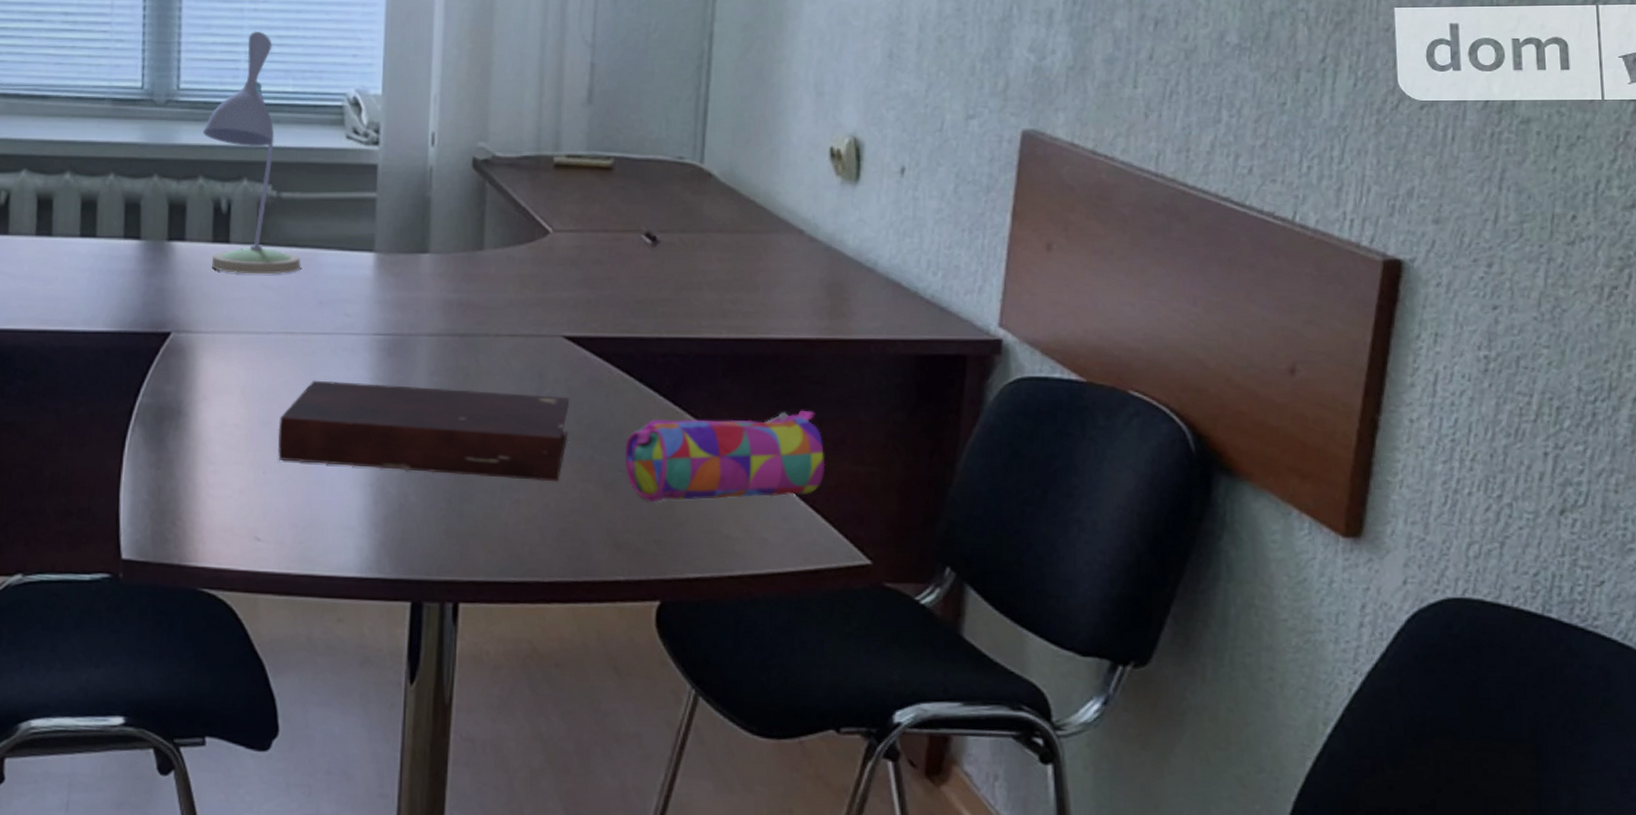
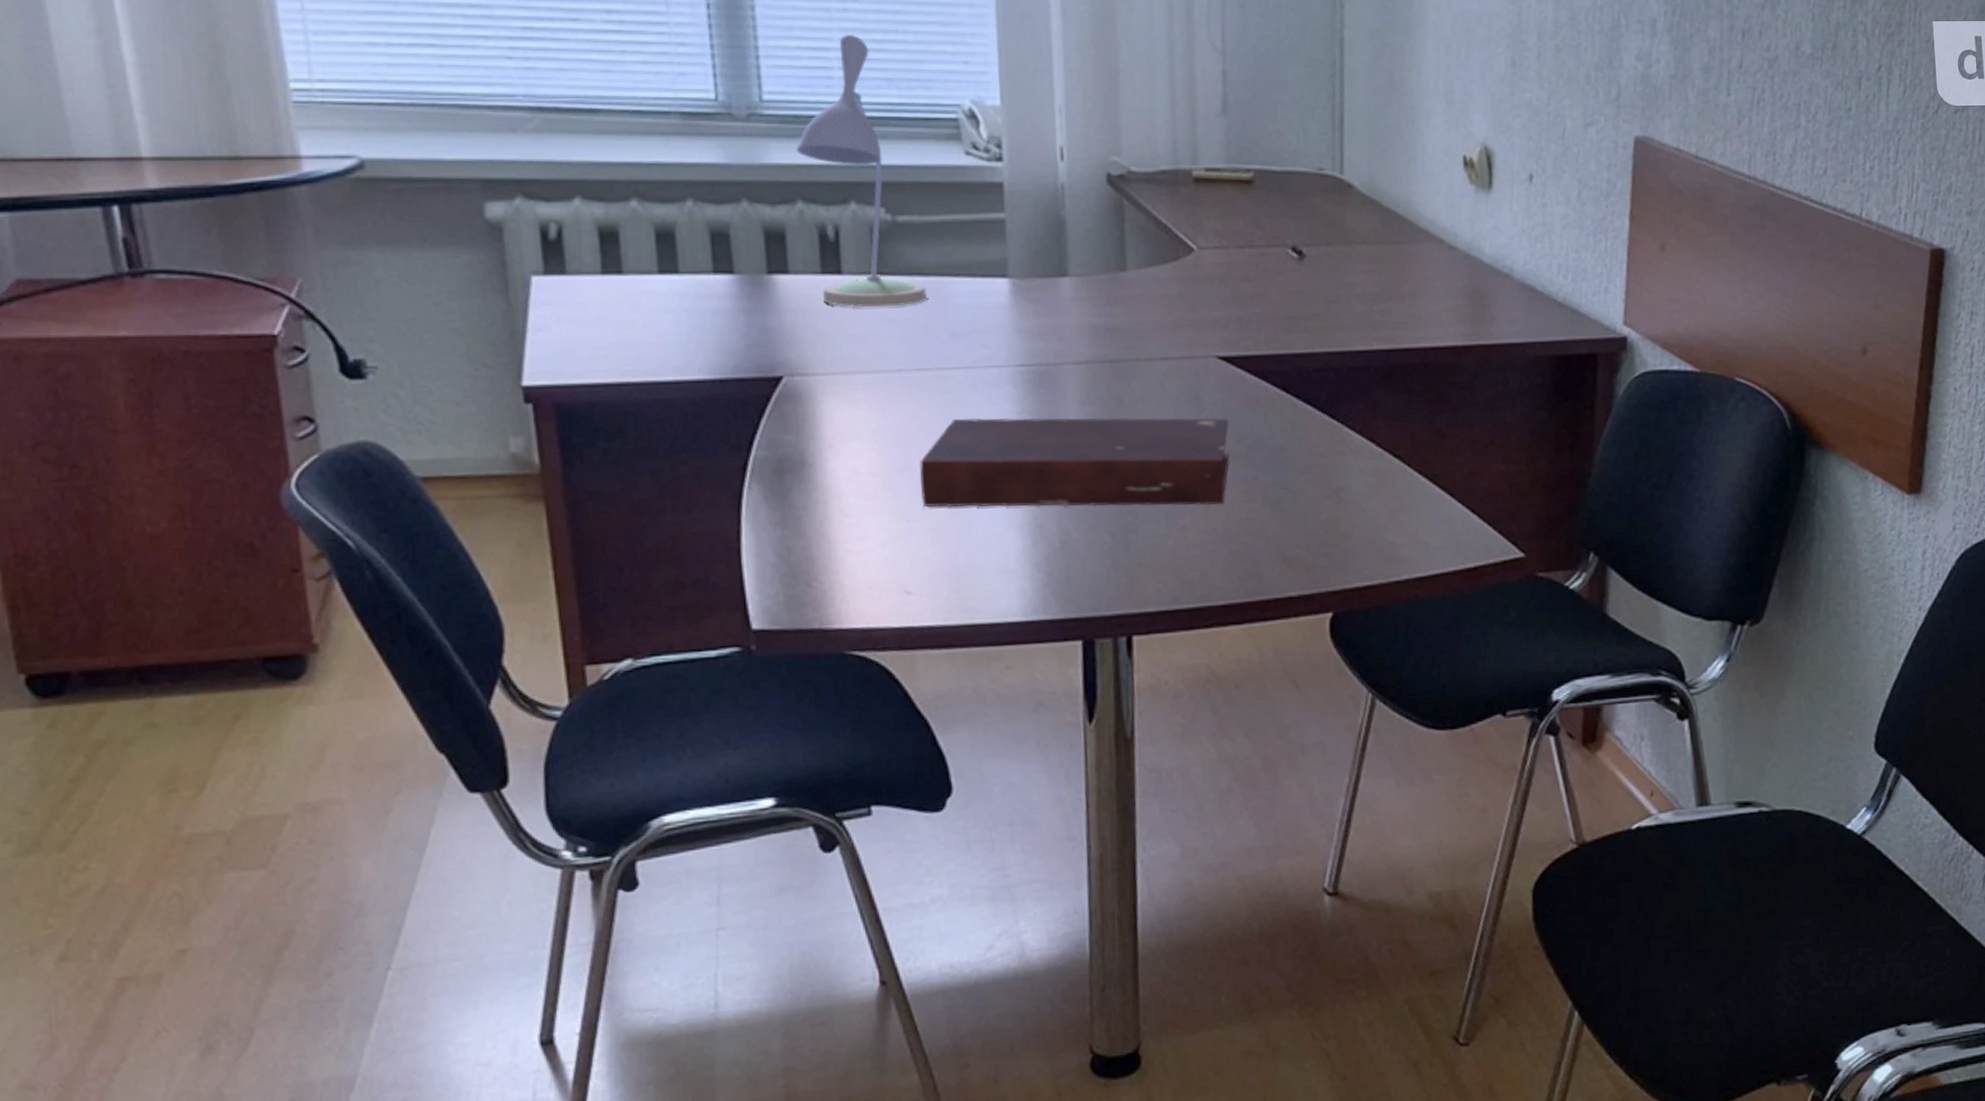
pencil case: present [624,410,826,503] -> none [1287,415,1478,517]

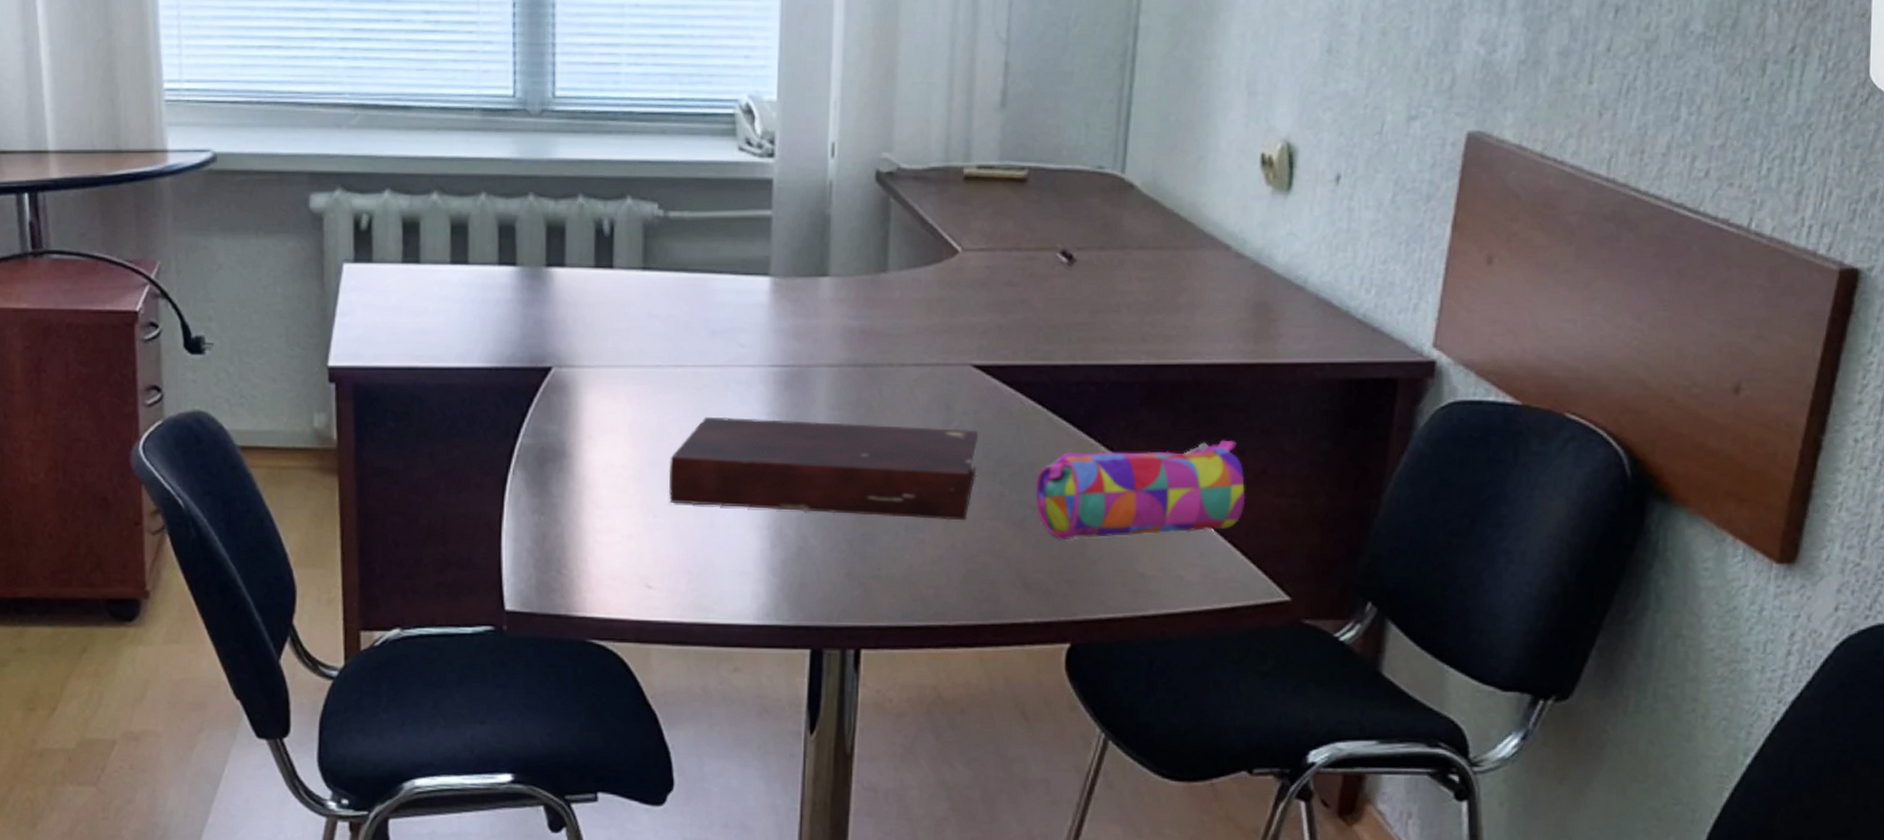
desk lamp: present [795,34,928,308] -> none [581,29,691,303]
pencil case: none [1287,415,1478,517] -> present [1035,440,1246,541]

